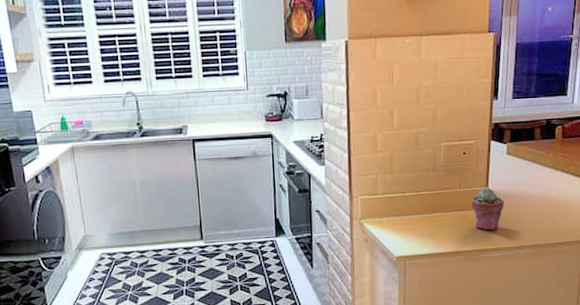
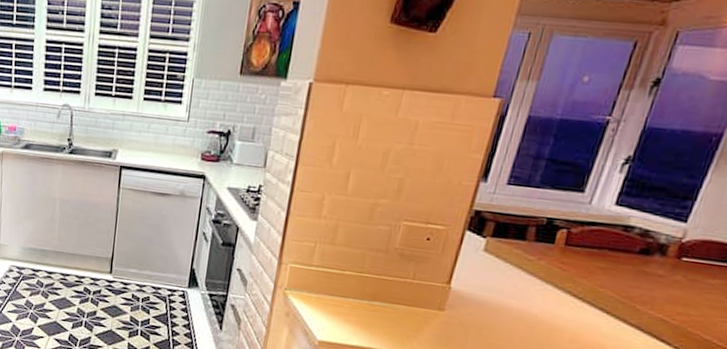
potted succulent: present [471,188,504,231] -> none [423,285,467,338]

